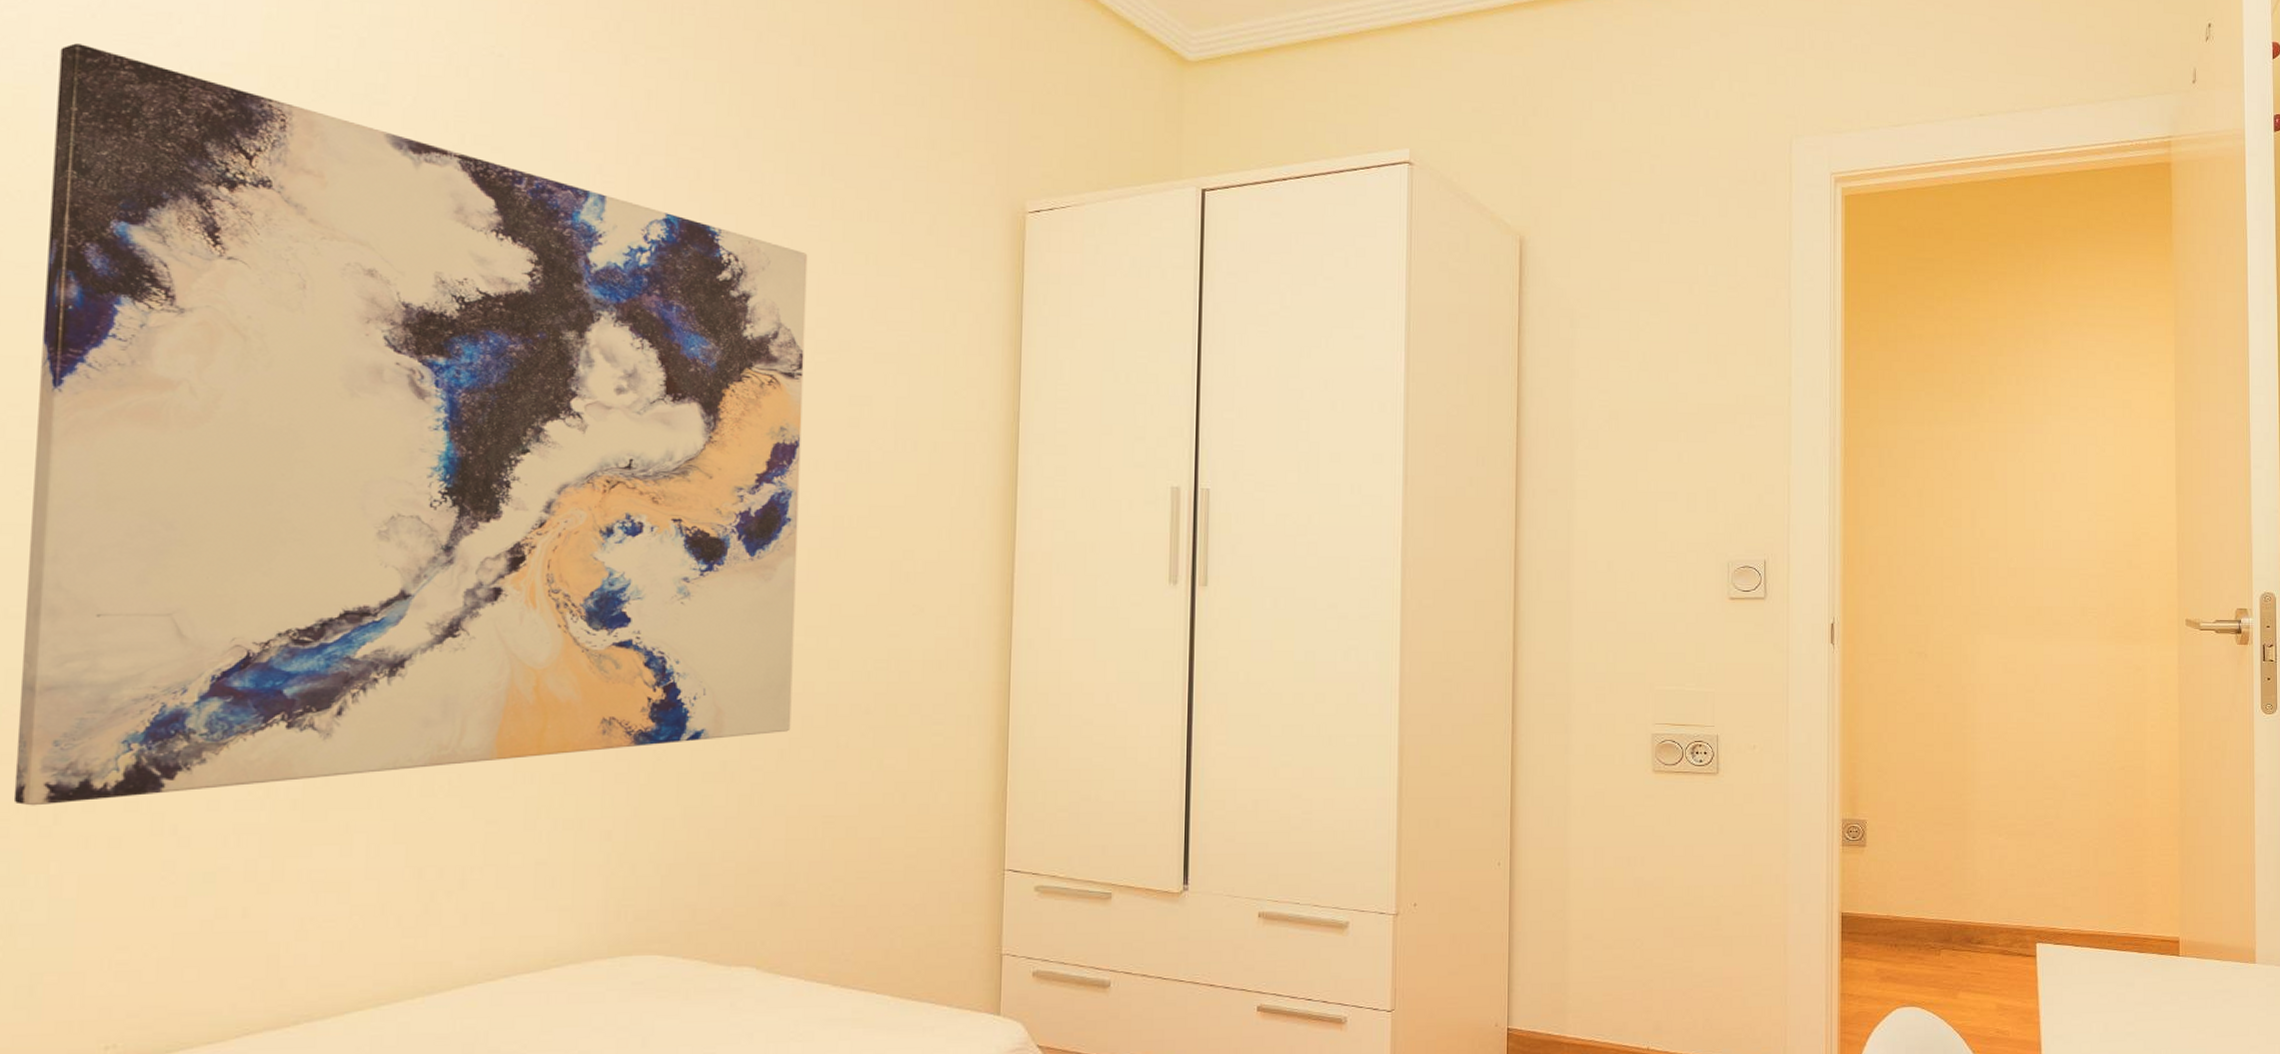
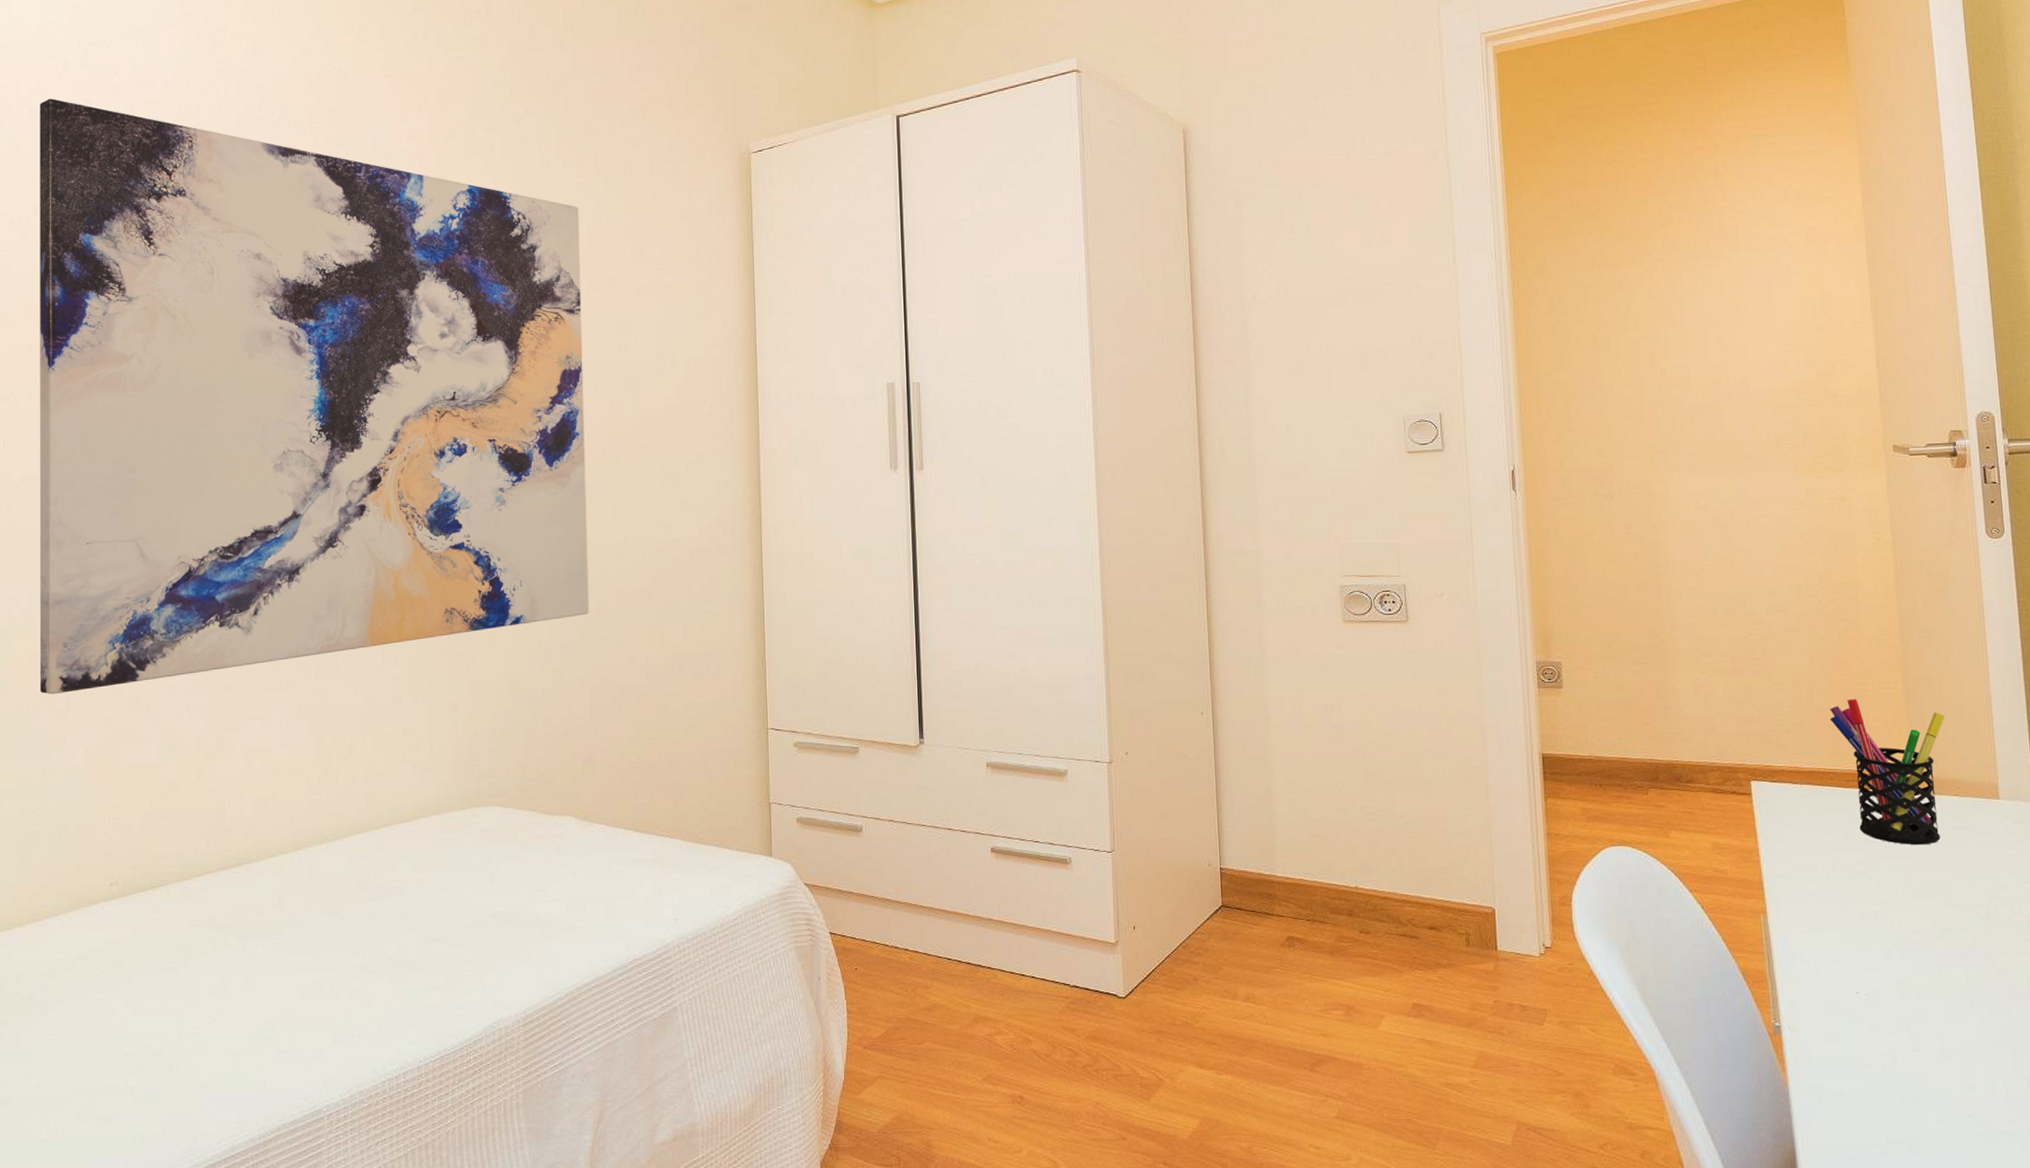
pen holder: none [2112,864,2214,1007] -> present [1830,698,1945,846]

